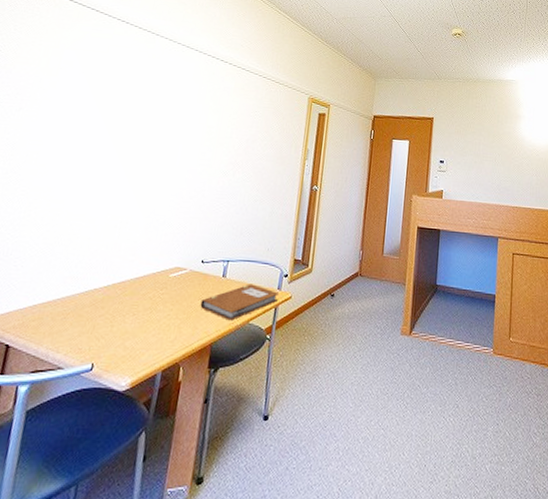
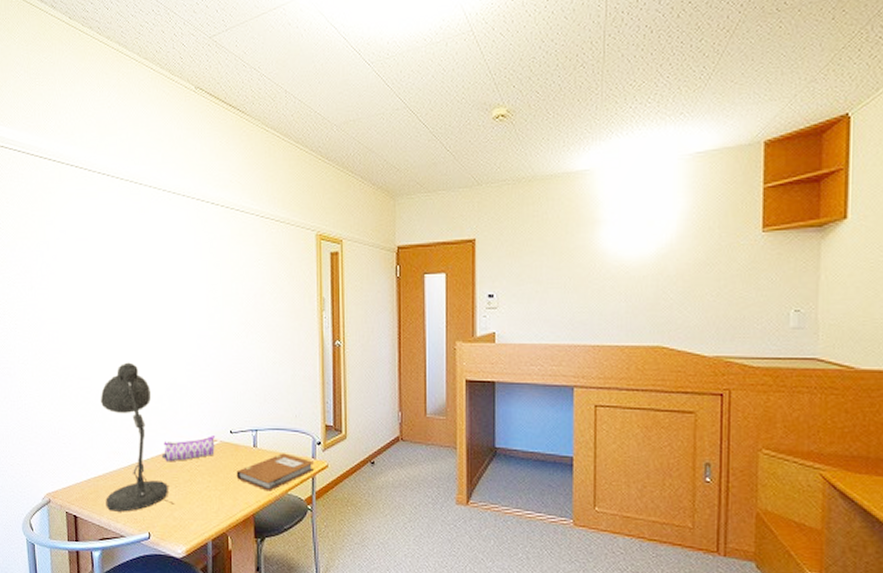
desk lamp: none [48,188,128,341] -> present [100,362,174,512]
pencil case: none [125,263,187,289] -> present [162,434,216,462]

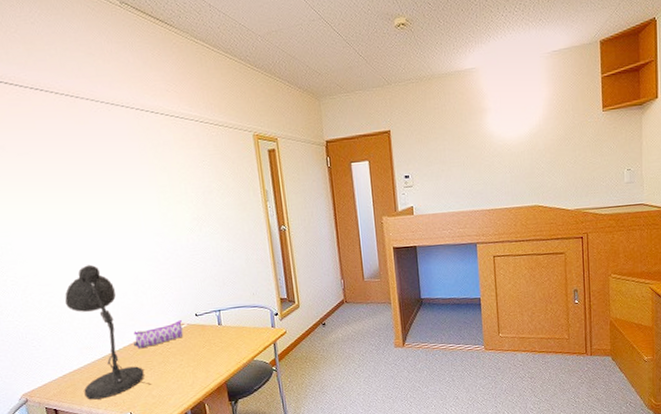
notebook: present [236,453,315,492] -> none [205,326,276,361]

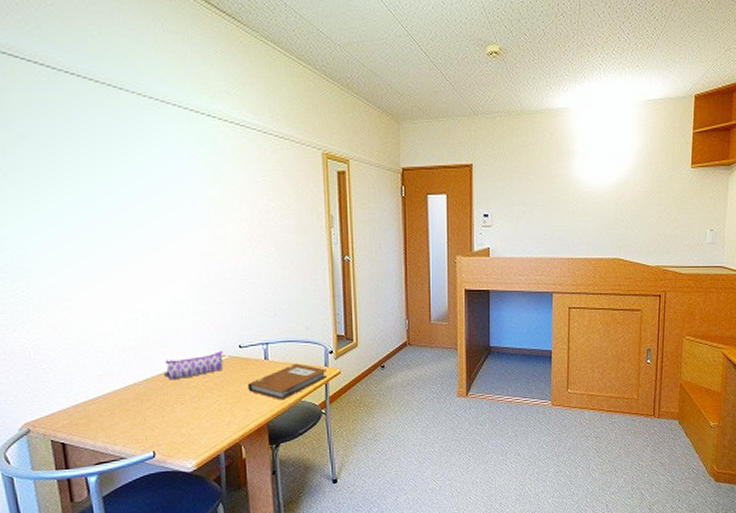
desk lamp: present [64,264,151,400] -> none [85,280,180,435]
notebook: none [205,326,276,361] -> present [247,363,328,400]

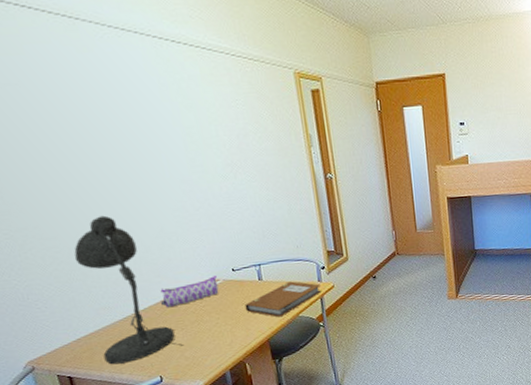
desk lamp: none [85,280,180,435] -> present [74,215,183,365]

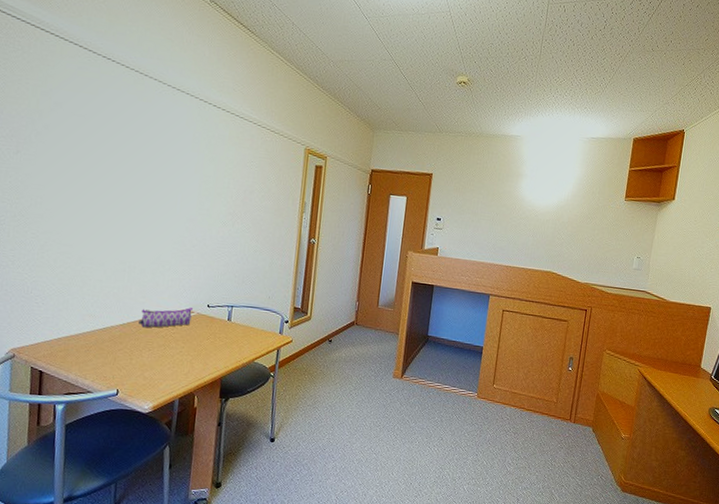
desk lamp: present [74,215,183,365] -> none [75,234,146,370]
notebook: present [244,281,322,318] -> none [209,327,281,359]

